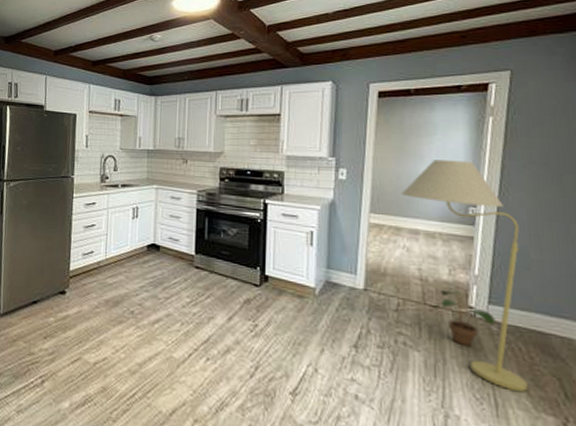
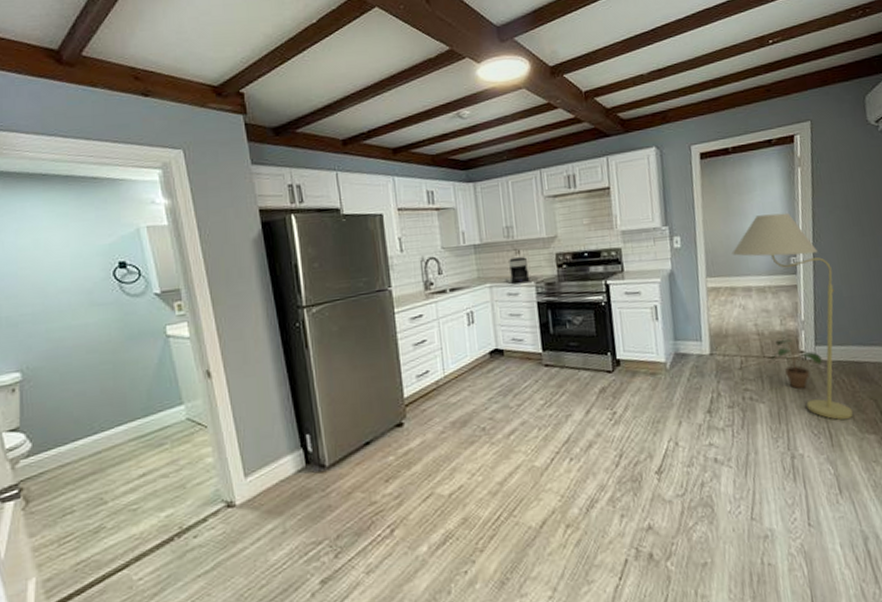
coffee maker: none [170,166,200,191] -> present [505,257,538,285]

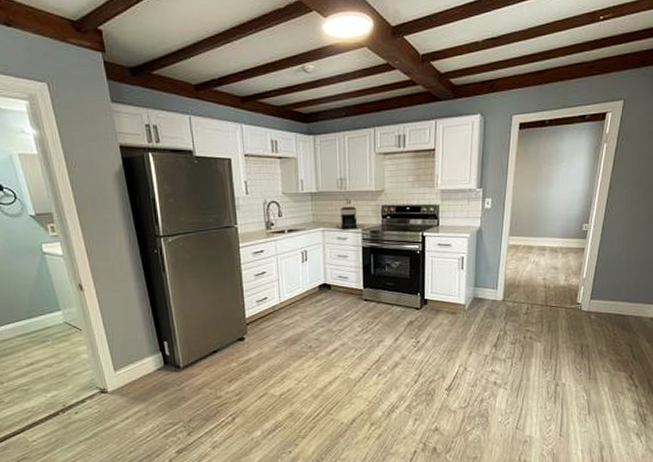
floor lamp: present [732,212,854,420] -> none [534,184,617,360]
potted plant: present [770,338,825,389] -> none [552,292,596,334]

